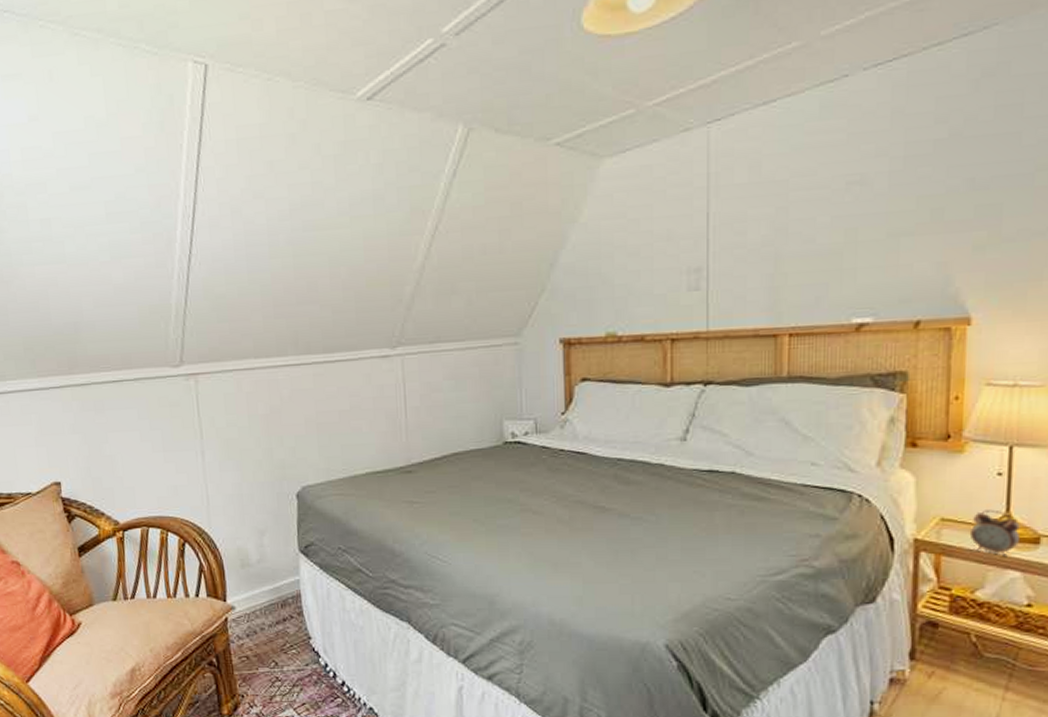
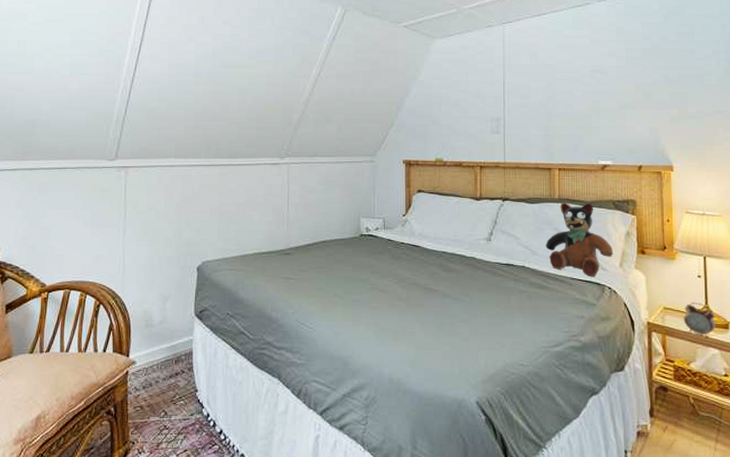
stuffed animal: none [766,381,869,481] -> present [546,203,614,276]

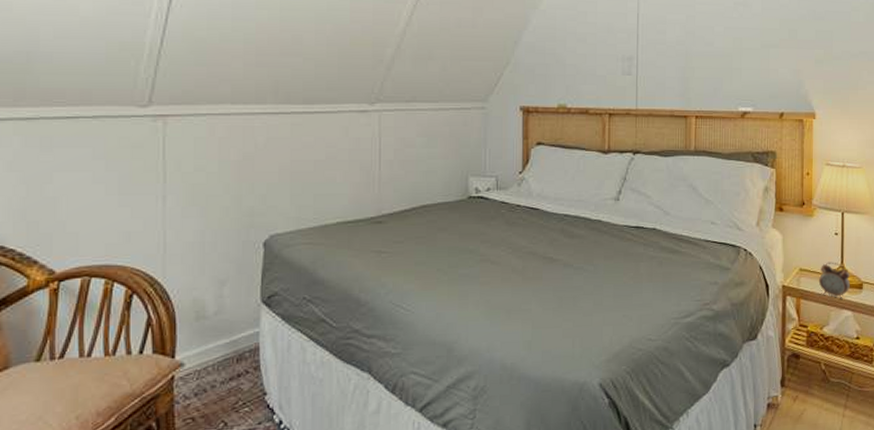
stuffed animal: present [546,203,614,276] -> none [679,155,751,237]

